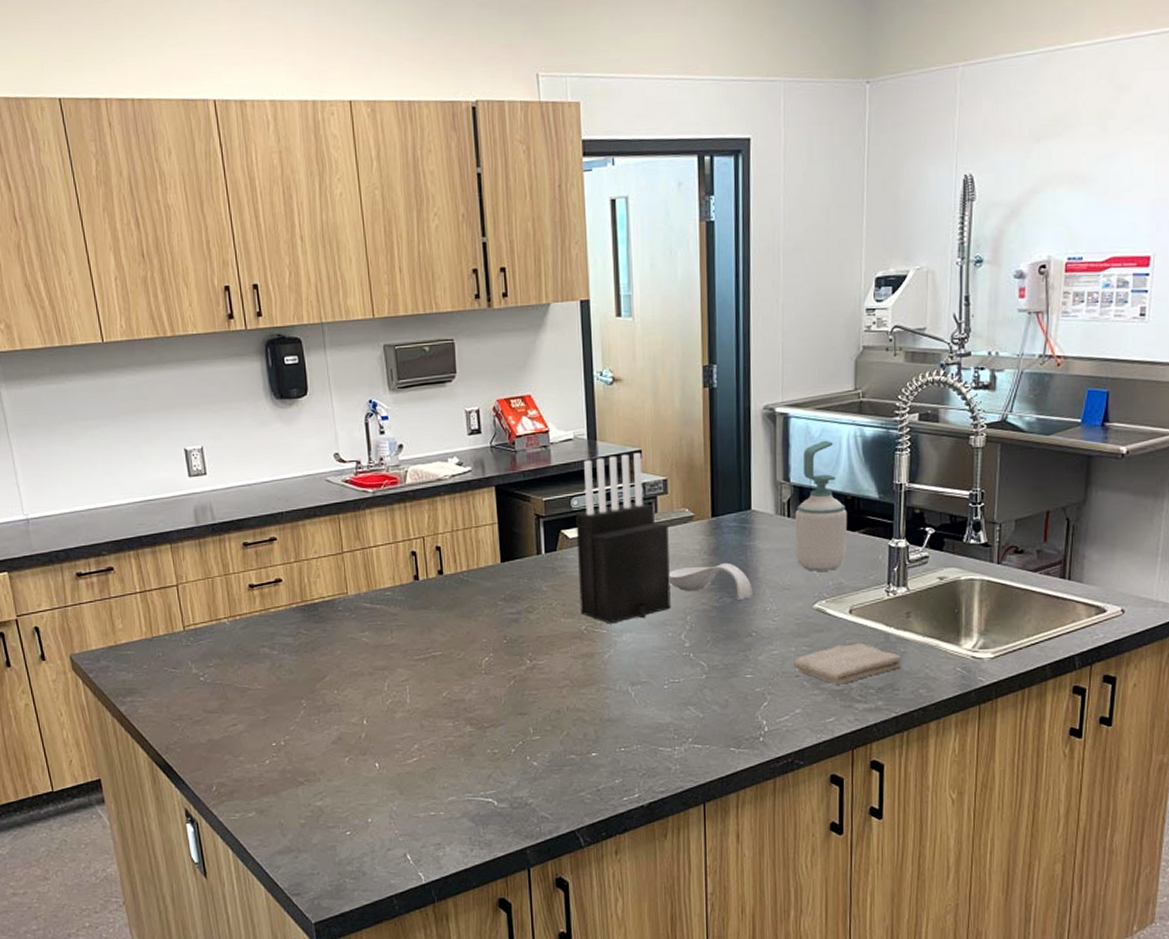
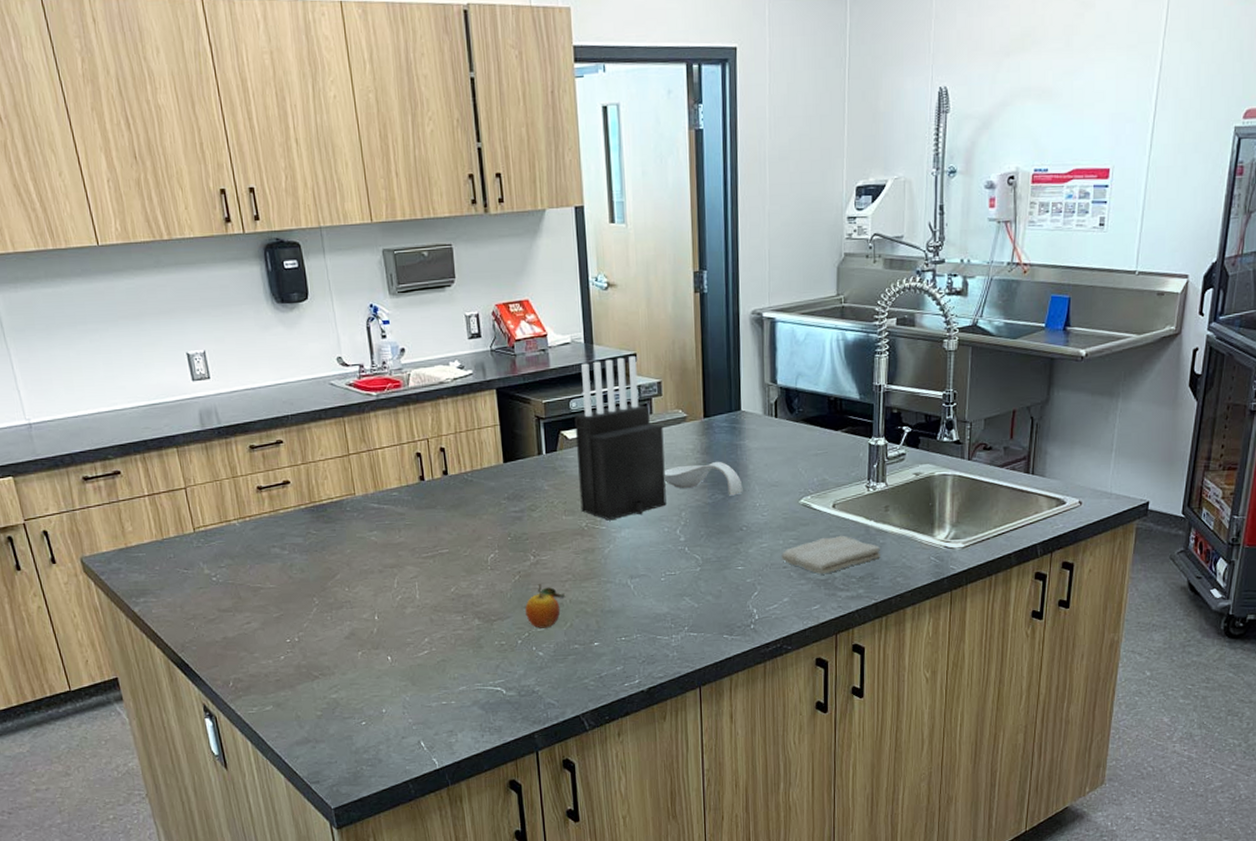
fruit: none [520,690,563,737] -> present [525,584,566,629]
soap bottle: present [794,440,848,571] -> none [781,343,831,469]

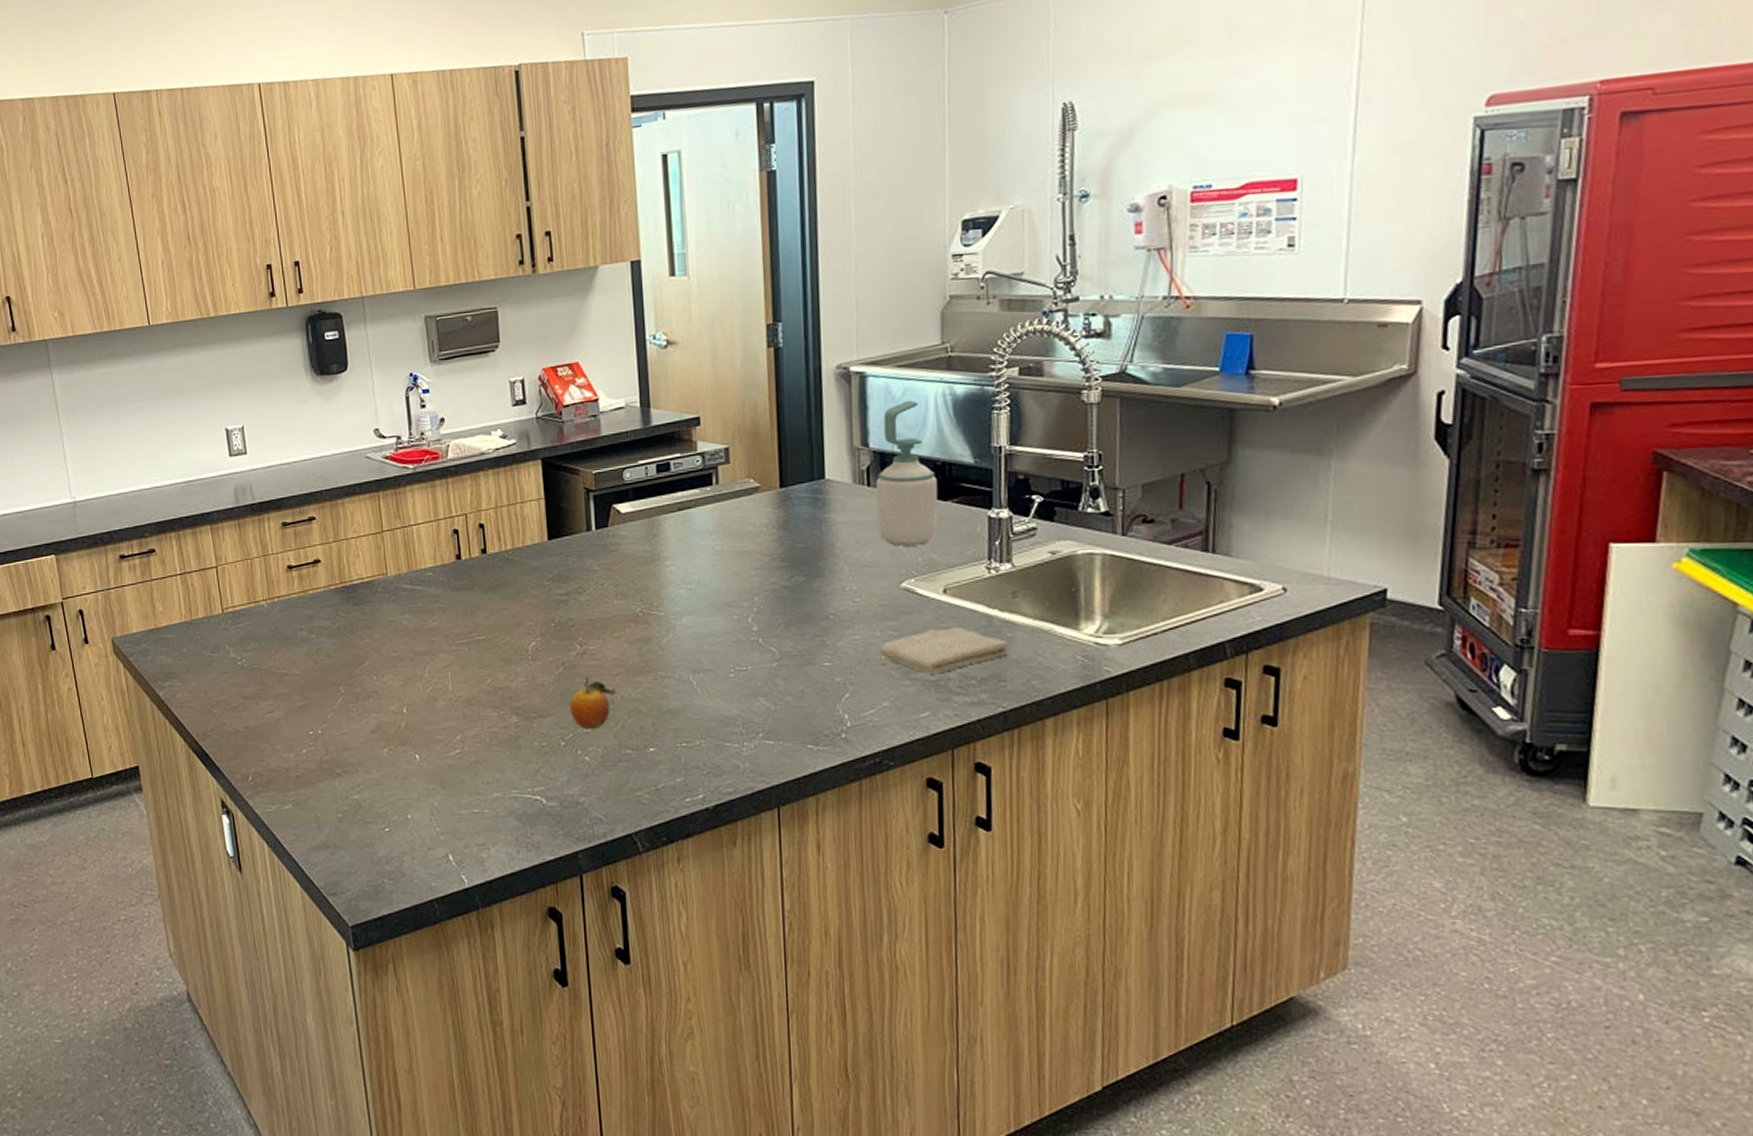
knife block: present [574,355,667,521] -> none [628,419,736,606]
spoon rest: present [664,461,743,496] -> none [732,537,829,578]
soap bottle: none [781,343,831,469] -> present [876,400,938,546]

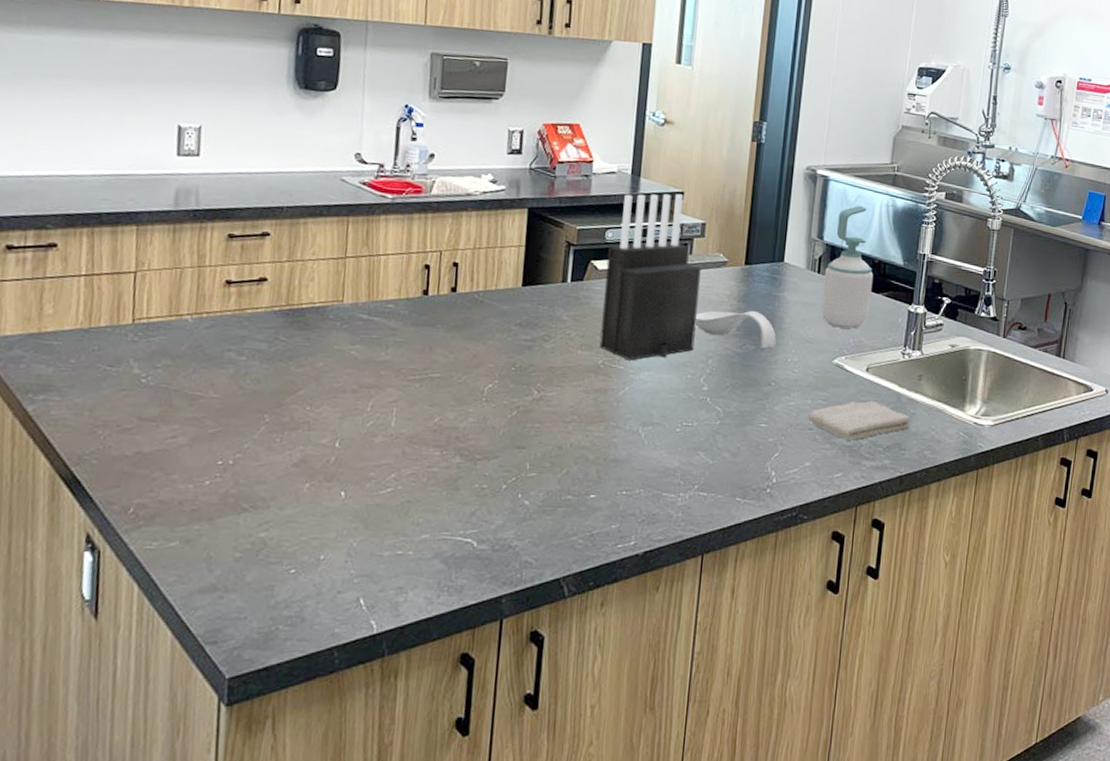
fruit: present [570,677,617,729] -> none [517,422,567,474]
knife block: none [628,419,736,606] -> present [599,193,701,361]
spoon rest: none [732,537,829,578] -> present [694,310,777,348]

